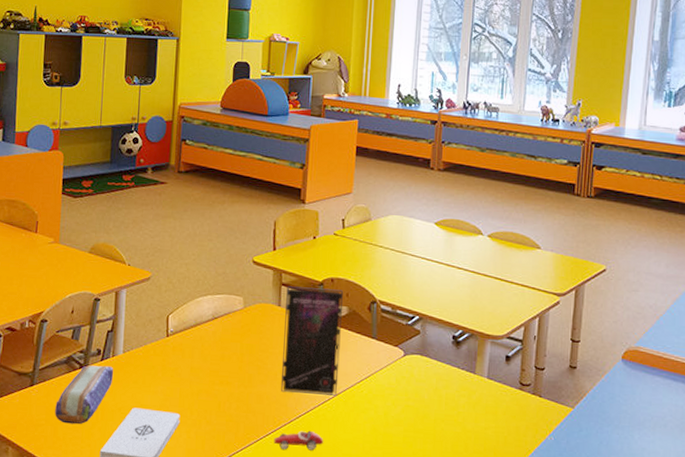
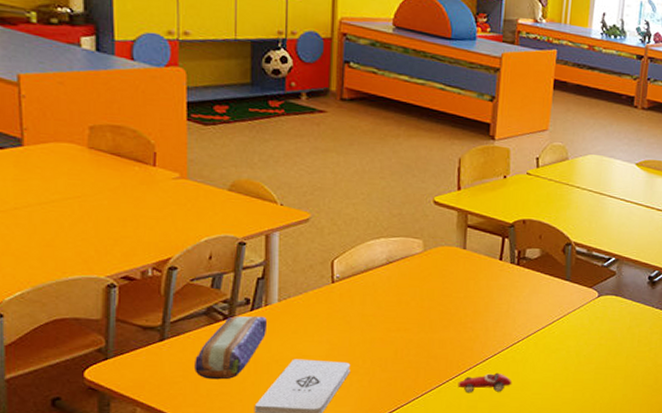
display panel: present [280,286,344,396] -> none [465,228,537,339]

